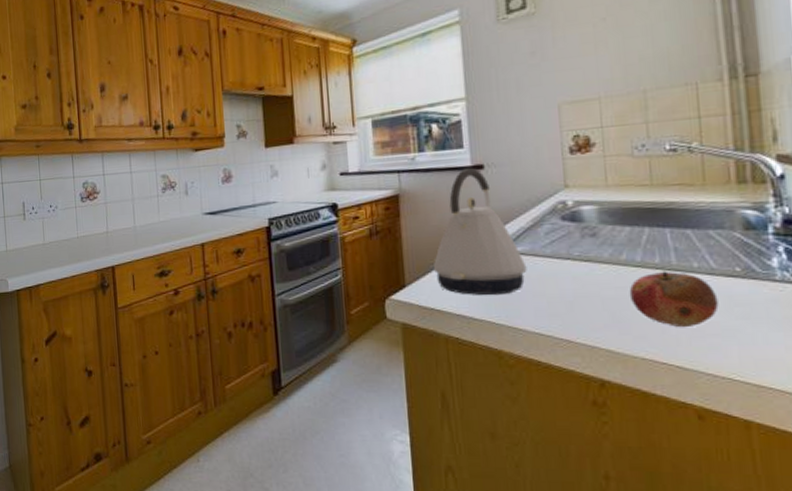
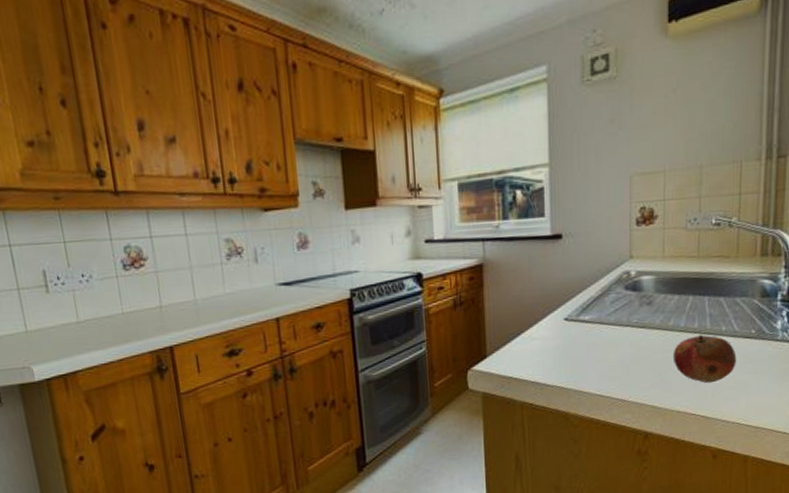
kettle: present [433,167,527,296] -> none [512,236,594,363]

